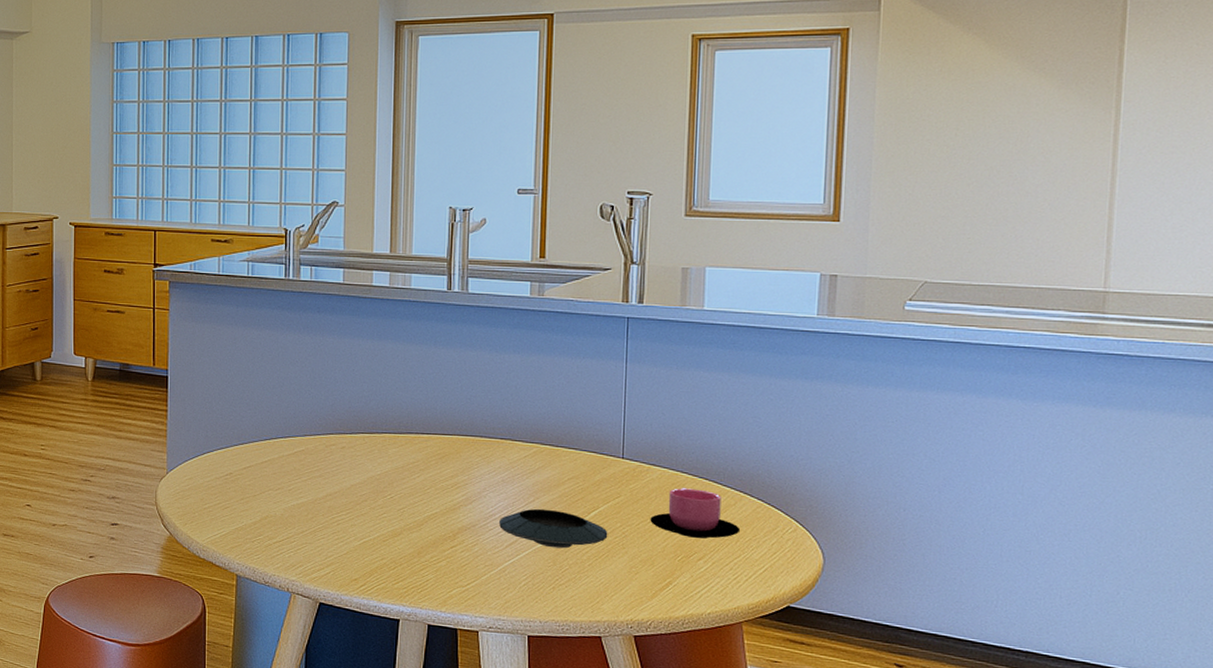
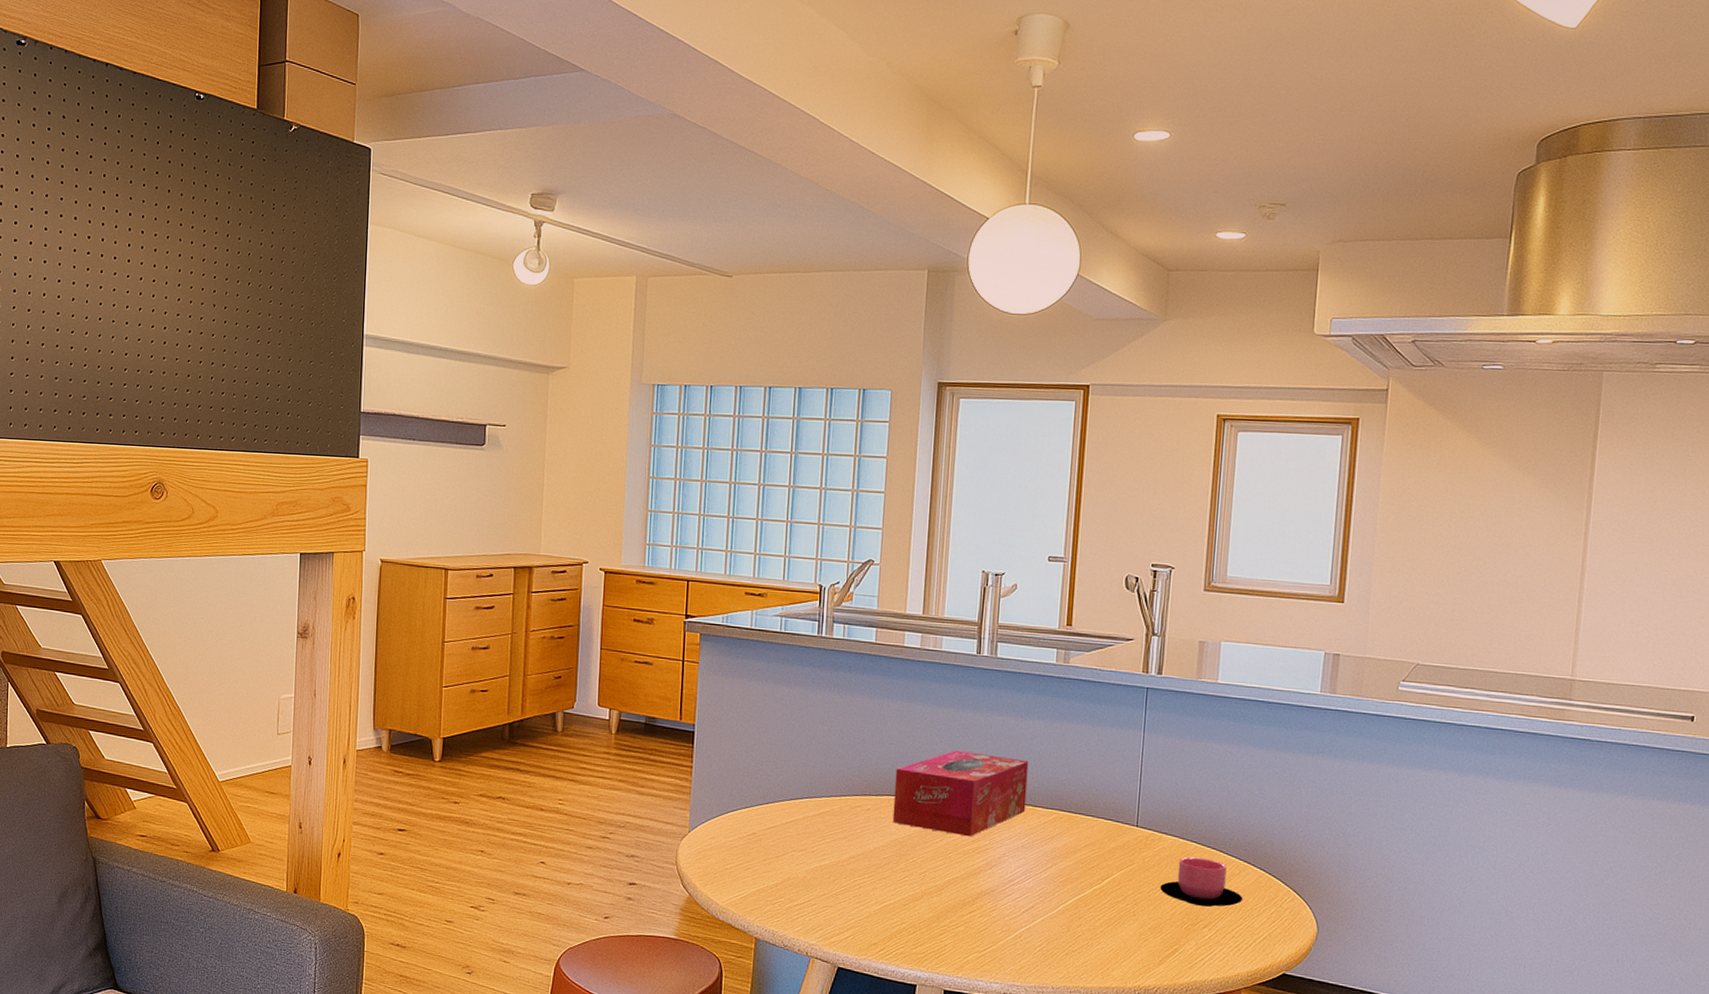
tissue box: none [368,386,506,473] -> present [892,750,1029,837]
saucer: present [499,508,608,549] -> none [1017,874,1120,915]

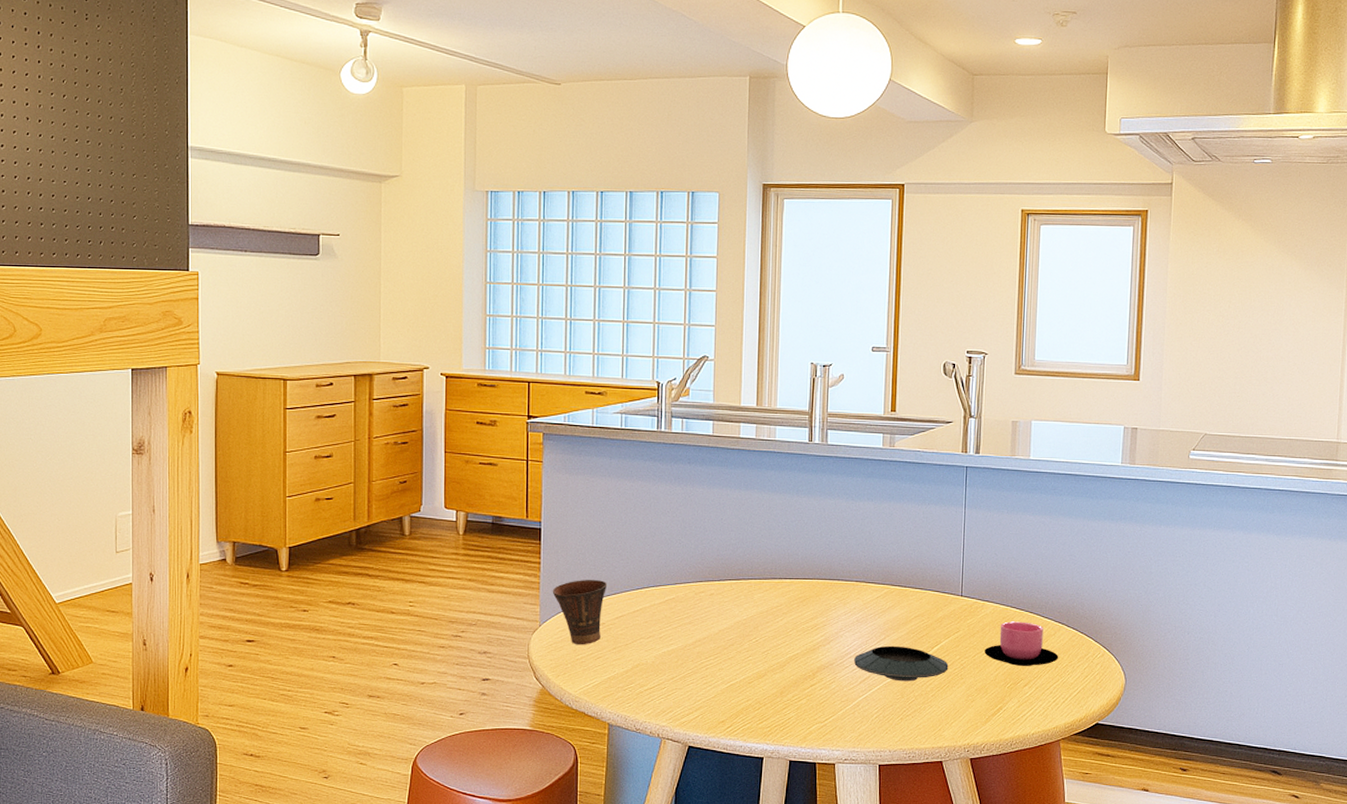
cup: none [703,786,760,855] -> present [552,580,608,645]
tissue box: present [892,750,1029,837] -> none [735,533,861,615]
saucer: none [1017,874,1120,915] -> present [854,645,949,682]

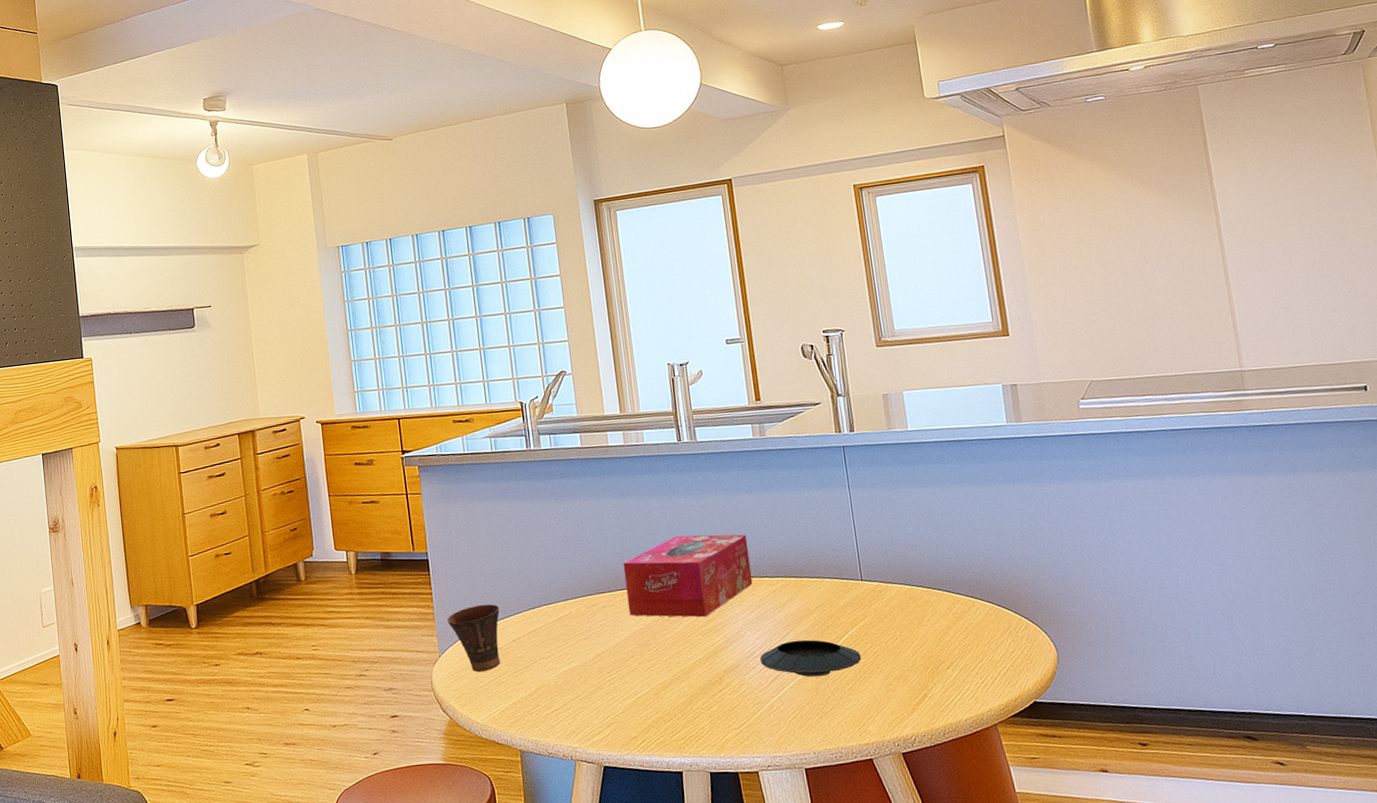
tissue box: none [735,533,861,615] -> present [623,534,753,618]
cup: present [984,620,1059,666] -> none [896,600,979,648]

